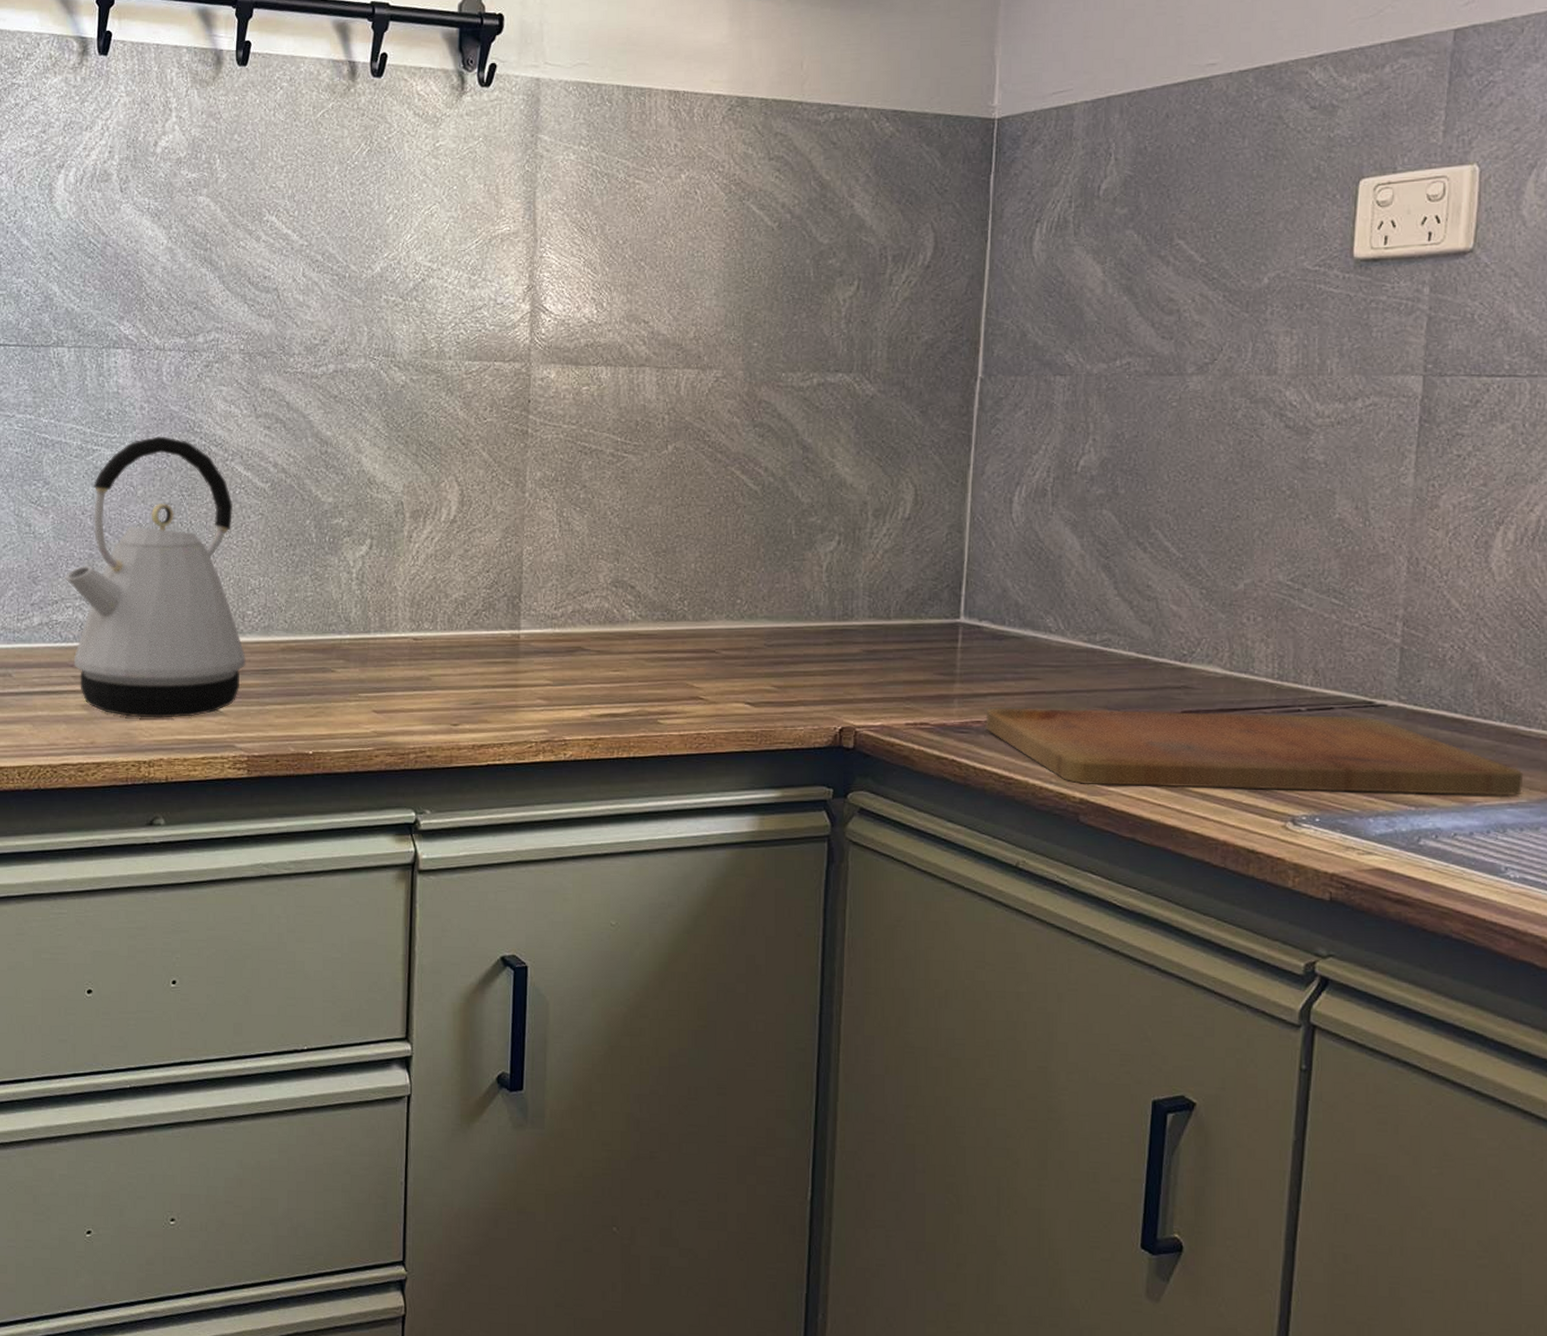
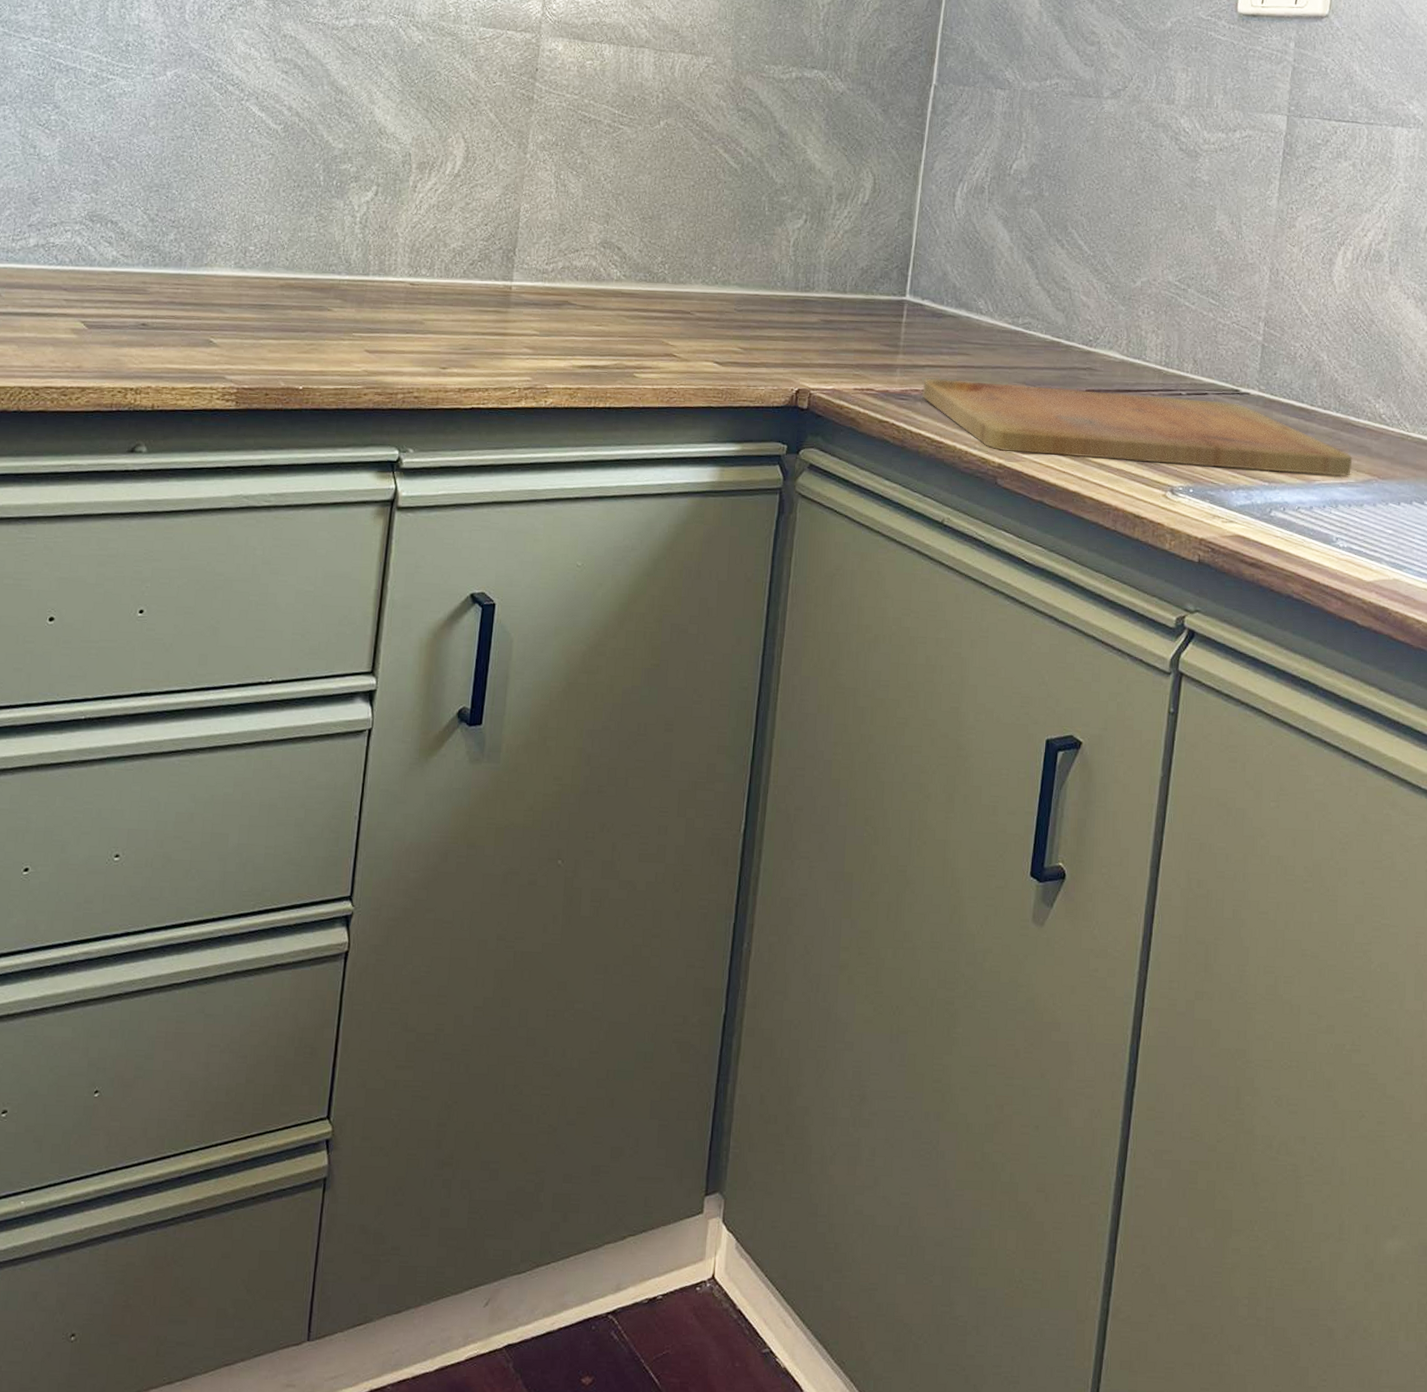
kettle: present [65,436,246,718] -> none [66,71,245,347]

